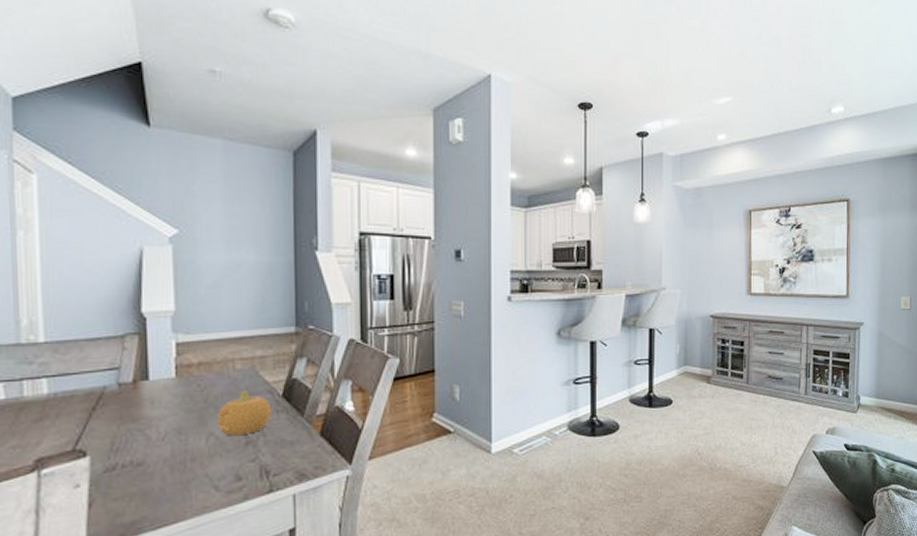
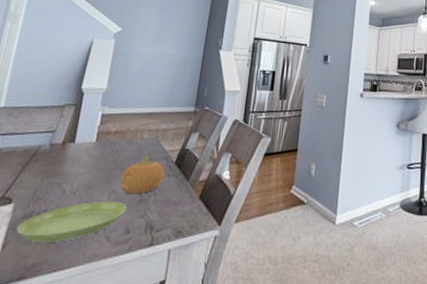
saucer: none [101,445,233,499] -> present [16,201,128,244]

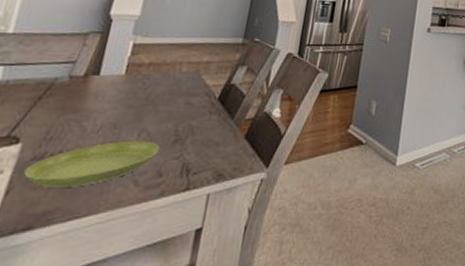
fruit: present [119,156,165,195] -> none [152,91,206,134]

